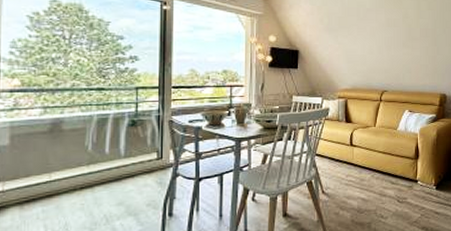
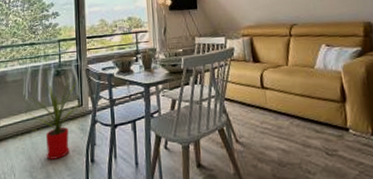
house plant: none [88,127,161,215] -> present [25,76,81,160]

